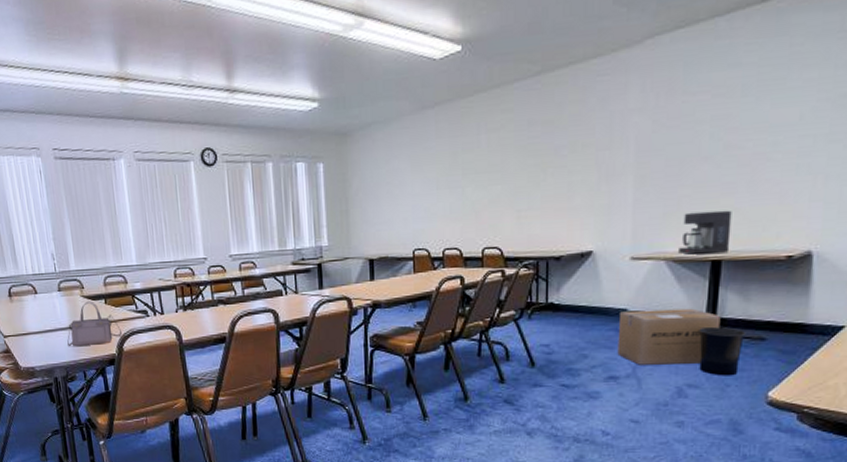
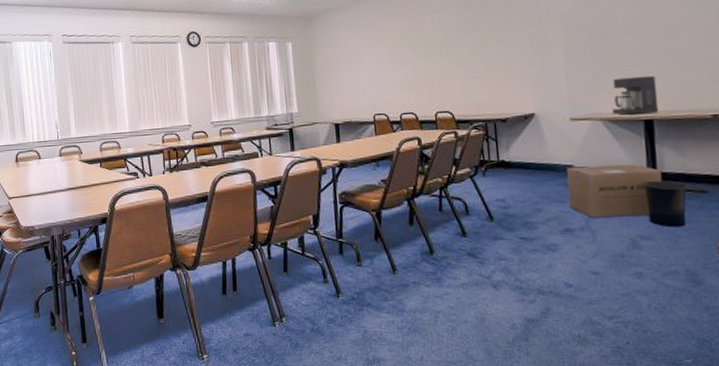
handbag: present [67,301,122,347] -> none [65,164,114,207]

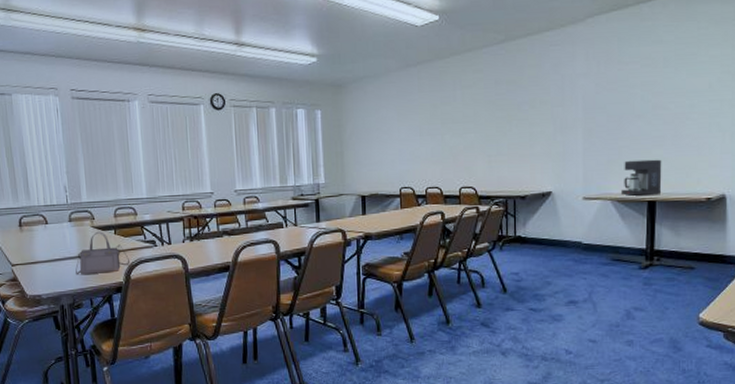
handbag: none [65,164,114,207] -> present [75,231,130,276]
box: present [567,164,662,218] -> none [575,241,658,291]
waste bin: present [643,181,688,228] -> none [641,258,679,300]

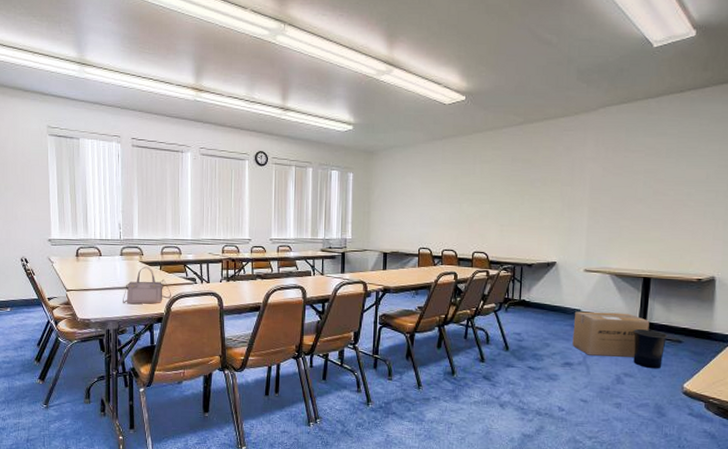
box: none [575,241,658,291] -> present [572,311,650,357]
coffee maker: present [621,159,662,196] -> none [620,239,659,272]
waste bin: none [641,258,679,300] -> present [633,329,668,369]

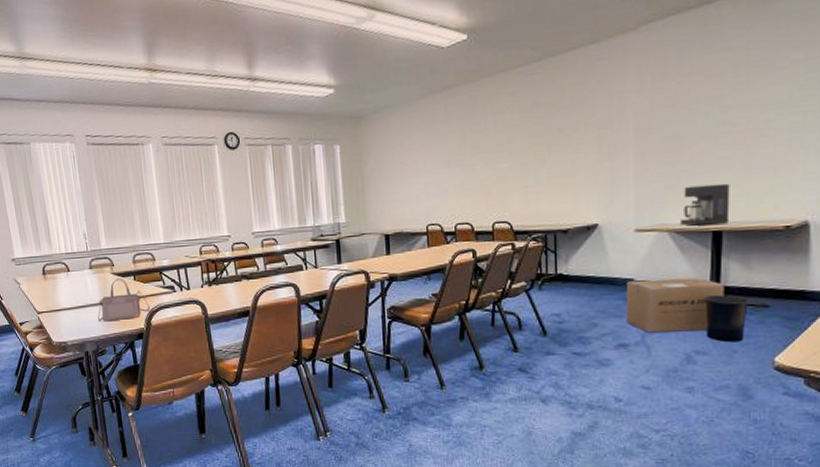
coffee maker: none [620,239,659,272] -> present [681,183,730,226]

